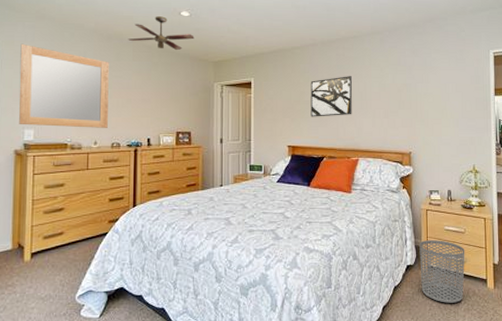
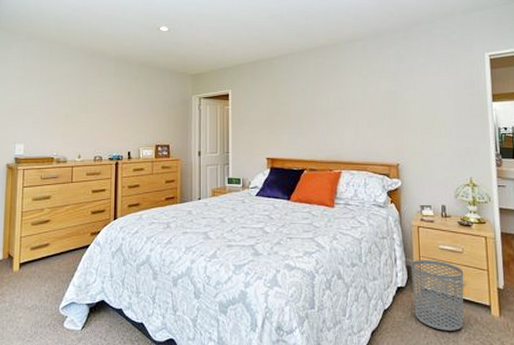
home mirror: present [19,43,109,128] -> none [11,63,93,142]
ceiling fan: present [128,16,195,51] -> none [110,32,173,65]
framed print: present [310,76,352,117] -> none [289,85,334,128]

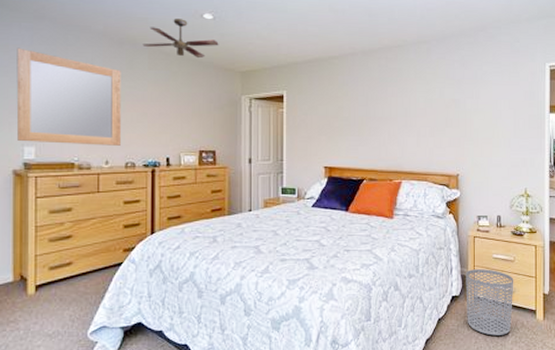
home mirror: none [11,63,93,142] -> present [16,47,121,146]
ceiling fan: none [110,32,173,65] -> present [142,19,219,59]

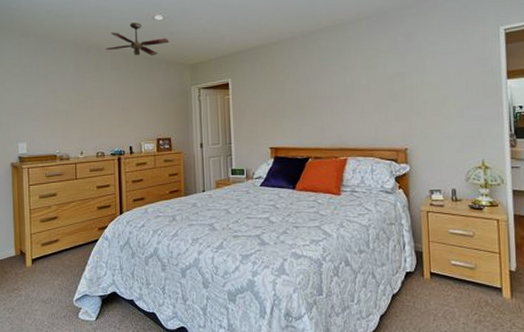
home mirror: present [16,47,121,146] -> none [9,61,92,139]
waste bin: present [466,269,514,336] -> none [420,244,475,313]

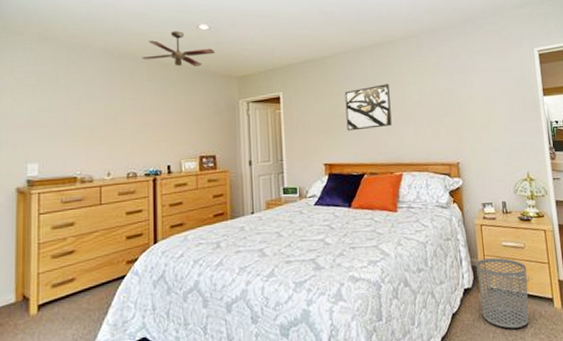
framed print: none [291,69,338,116] -> present [344,84,392,131]
waste bin: none [420,244,475,313] -> present [476,257,529,329]

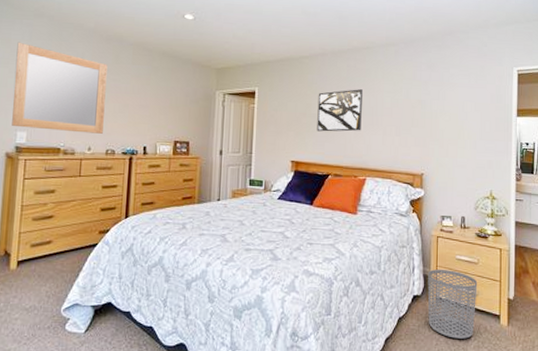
home mirror: none [20,69,122,160] -> present [12,42,108,134]
ceiling fan: present [142,31,215,67] -> none [128,18,198,55]

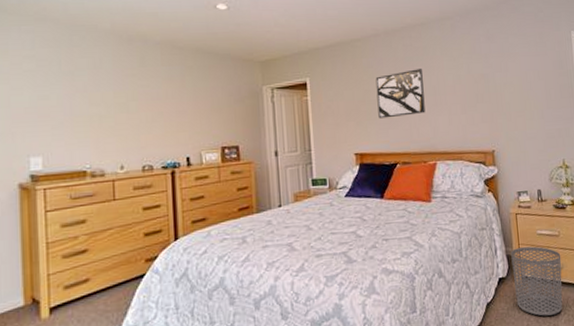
home mirror: present [12,42,108,134] -> none [17,52,136,153]

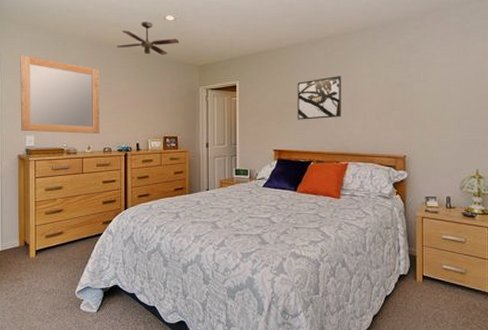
home mirror: none [17,52,136,153] -> present [20,54,100,134]
ceiling fan: none [154,11,235,51] -> present [116,22,180,56]
waste bin: present [511,246,563,316] -> none [414,249,465,316]

